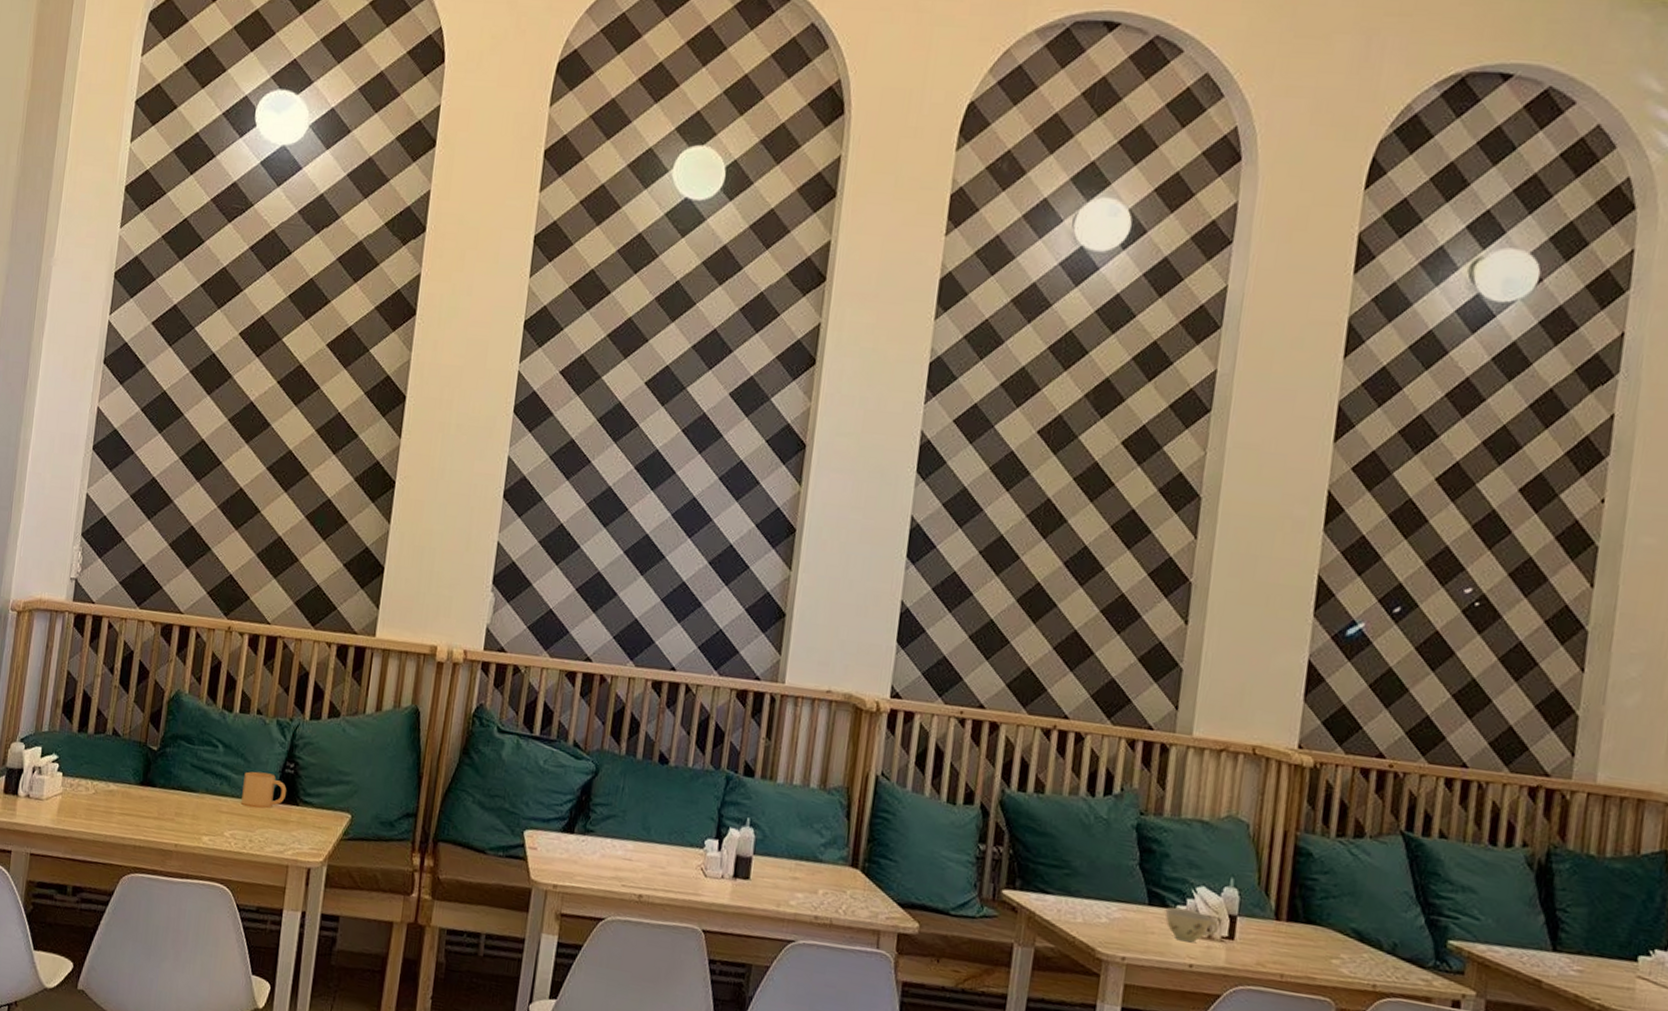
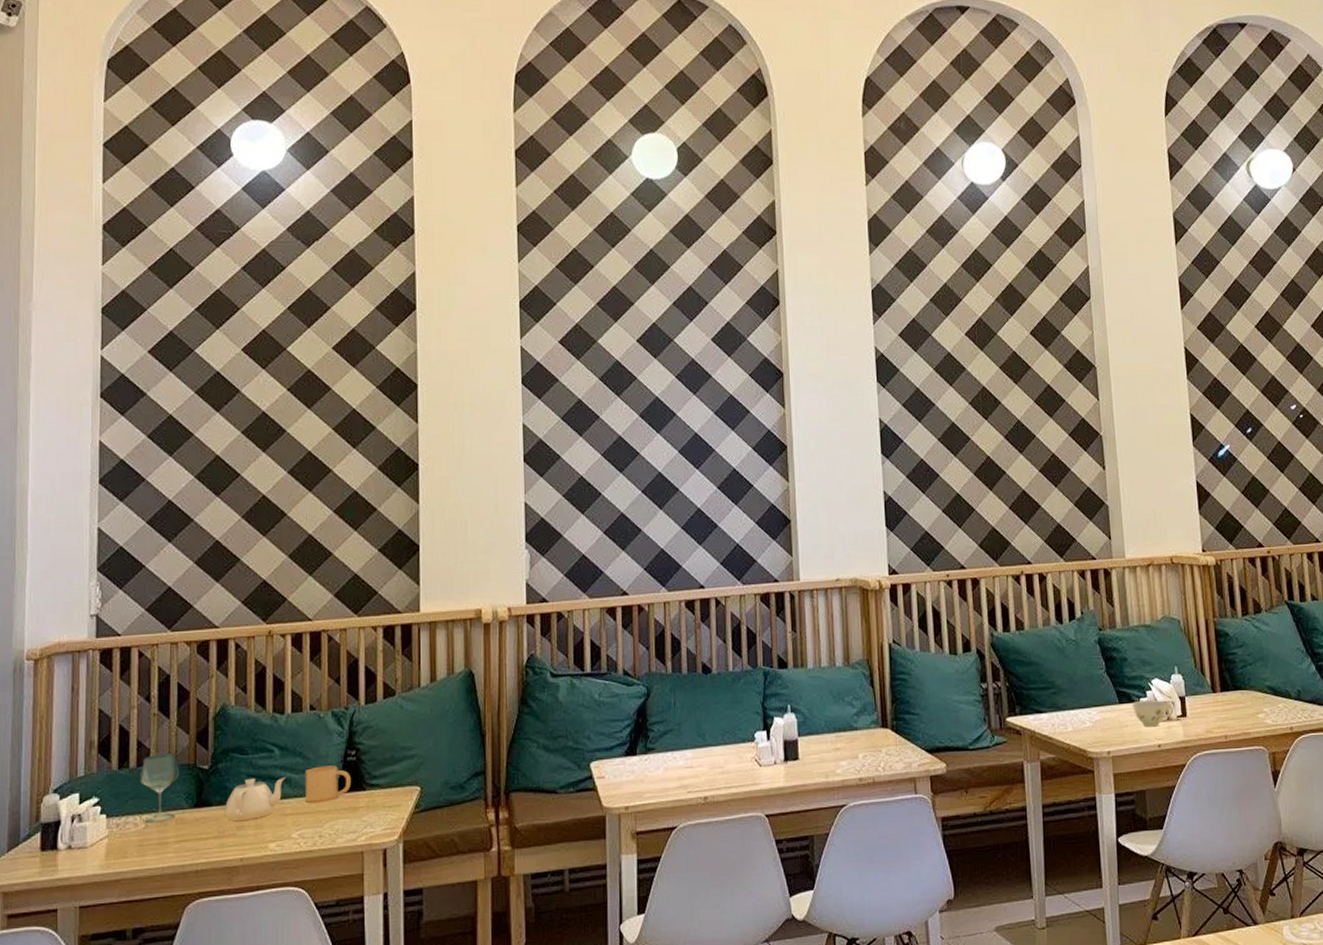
wine glass: none [94,725,132,792] -> present [139,752,180,824]
teapot: none [165,768,226,810] -> present [224,776,286,822]

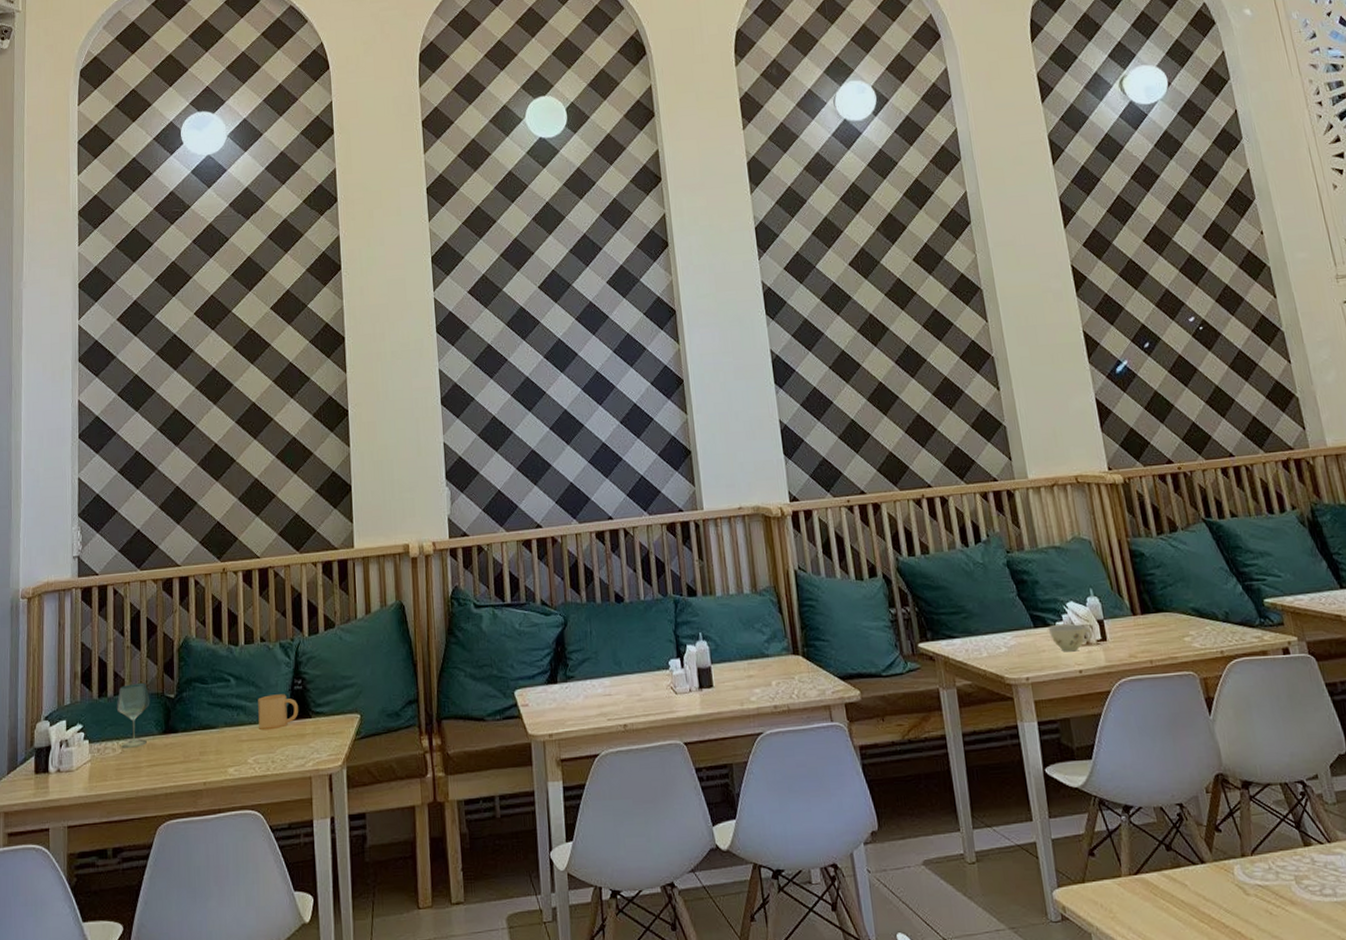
teapot: present [224,776,286,822] -> none [188,704,241,748]

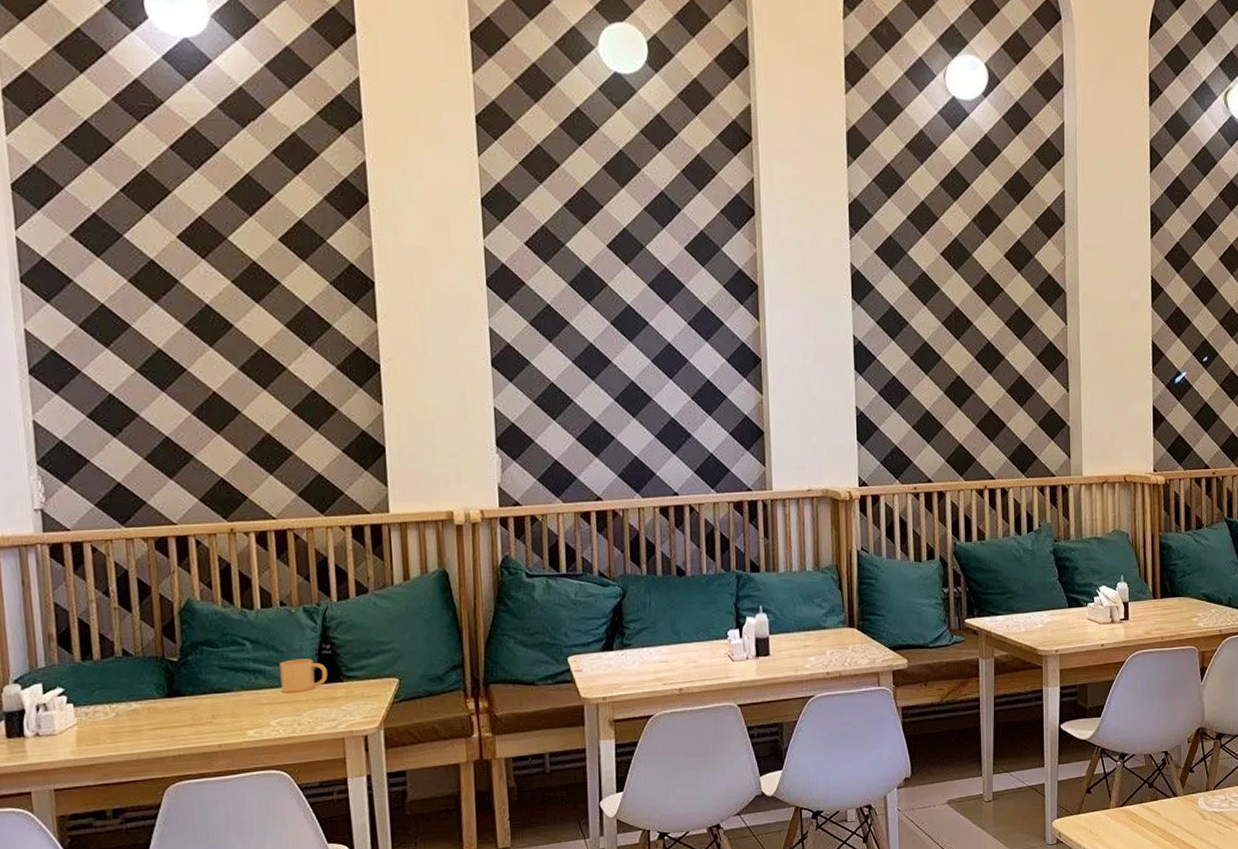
wine glass: present [116,682,150,749] -> none [105,645,148,713]
teacup: present [1048,623,1093,652] -> none [1080,604,1117,629]

